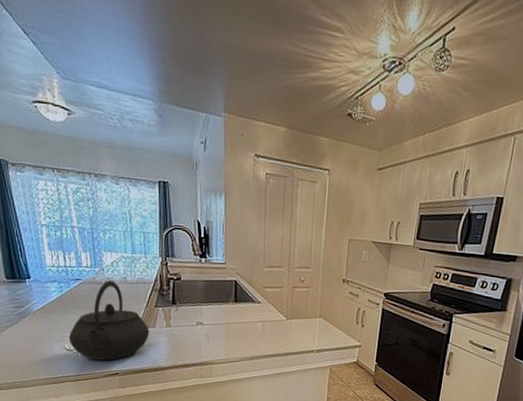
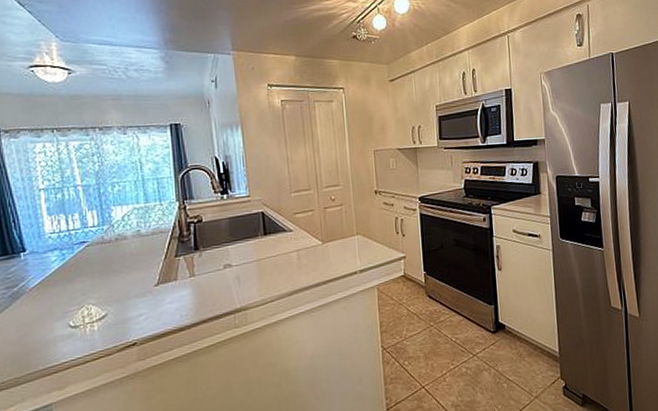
kettle: present [68,280,150,361] -> none [73,236,171,334]

